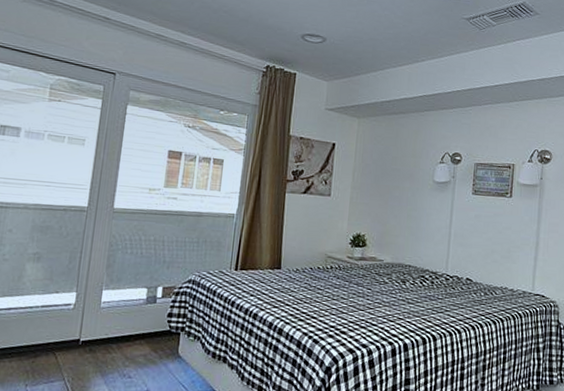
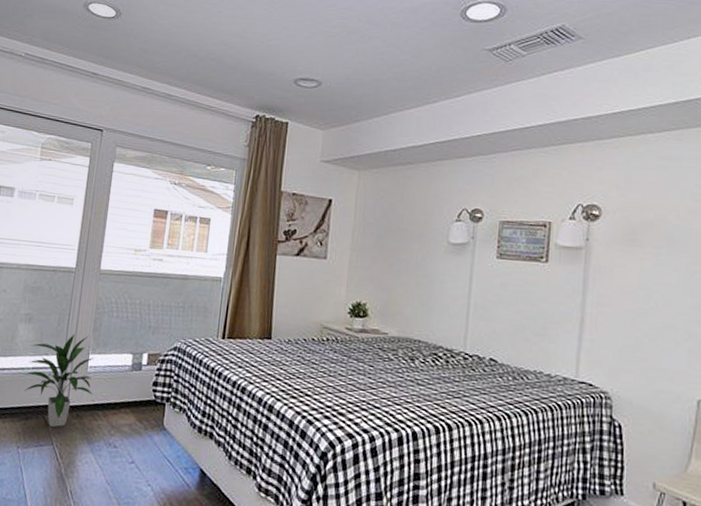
indoor plant: none [32,271,108,364] -> present [24,334,94,428]

